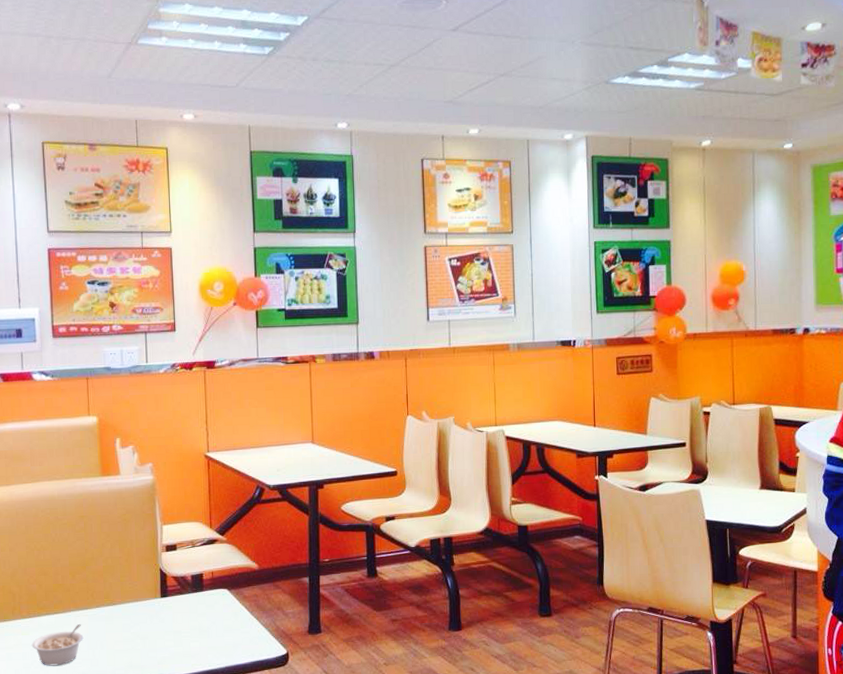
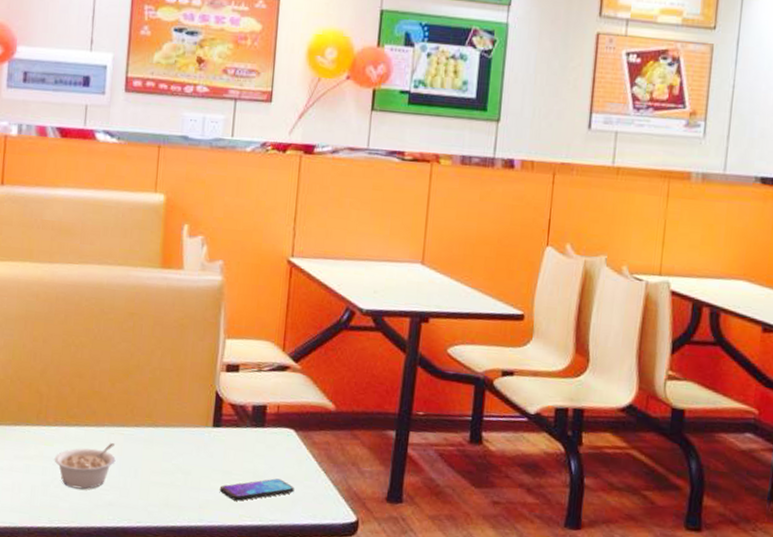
smartphone: none [173,630,234,654] -> present [219,478,294,501]

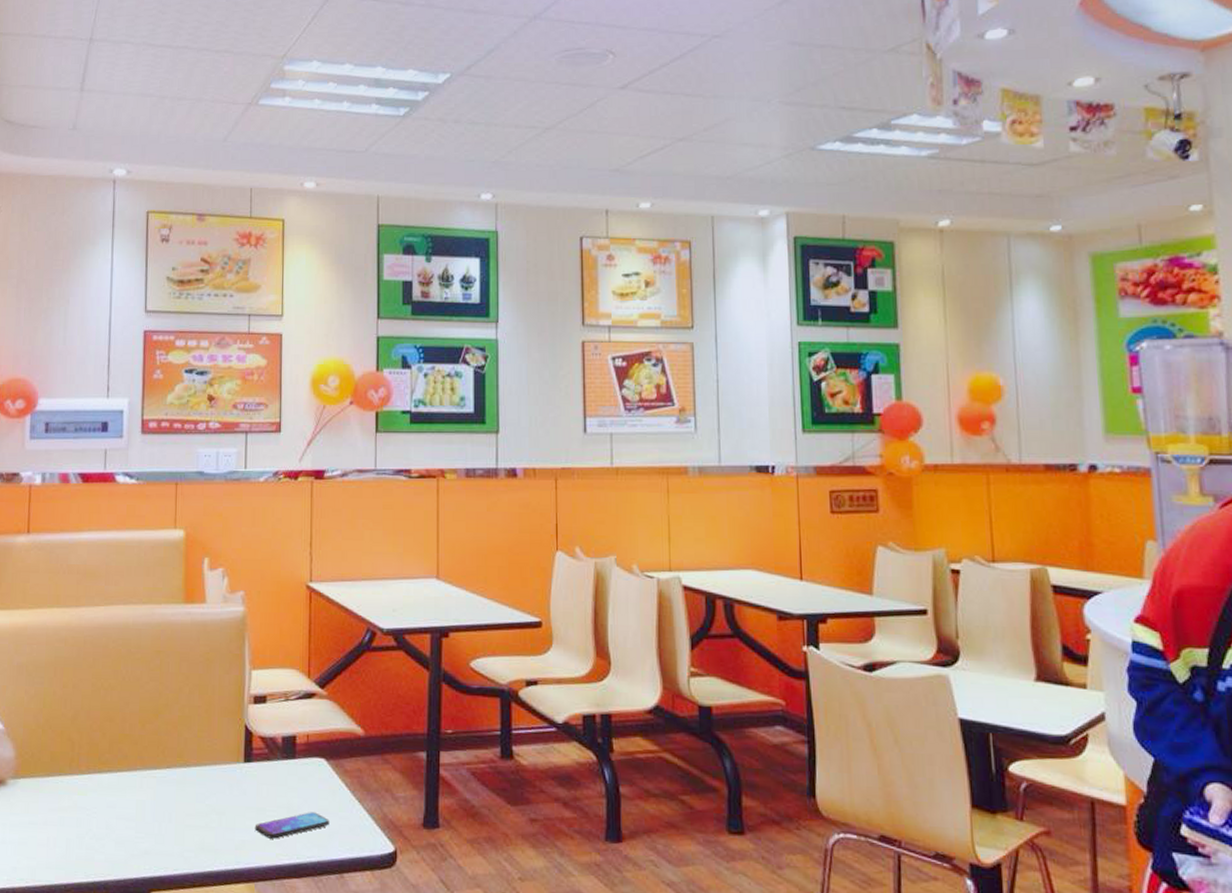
legume: present [54,443,116,489] -> none [88,787,149,839]

